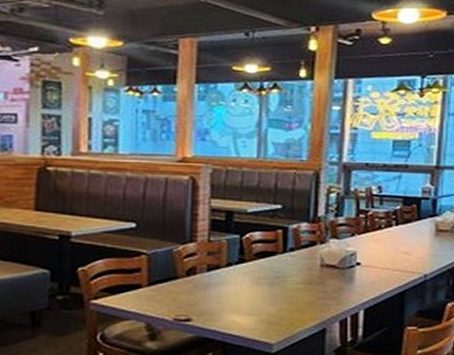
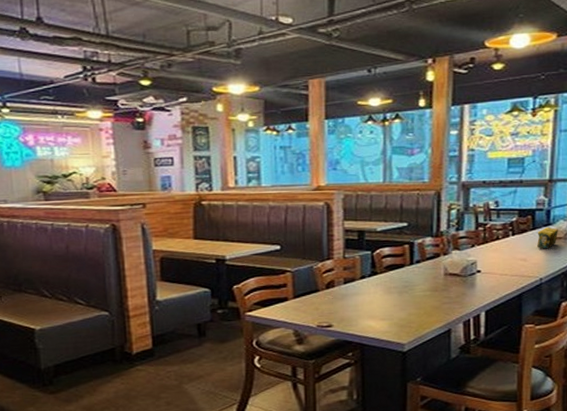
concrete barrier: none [422,218,445,243] -> present [537,227,558,249]

